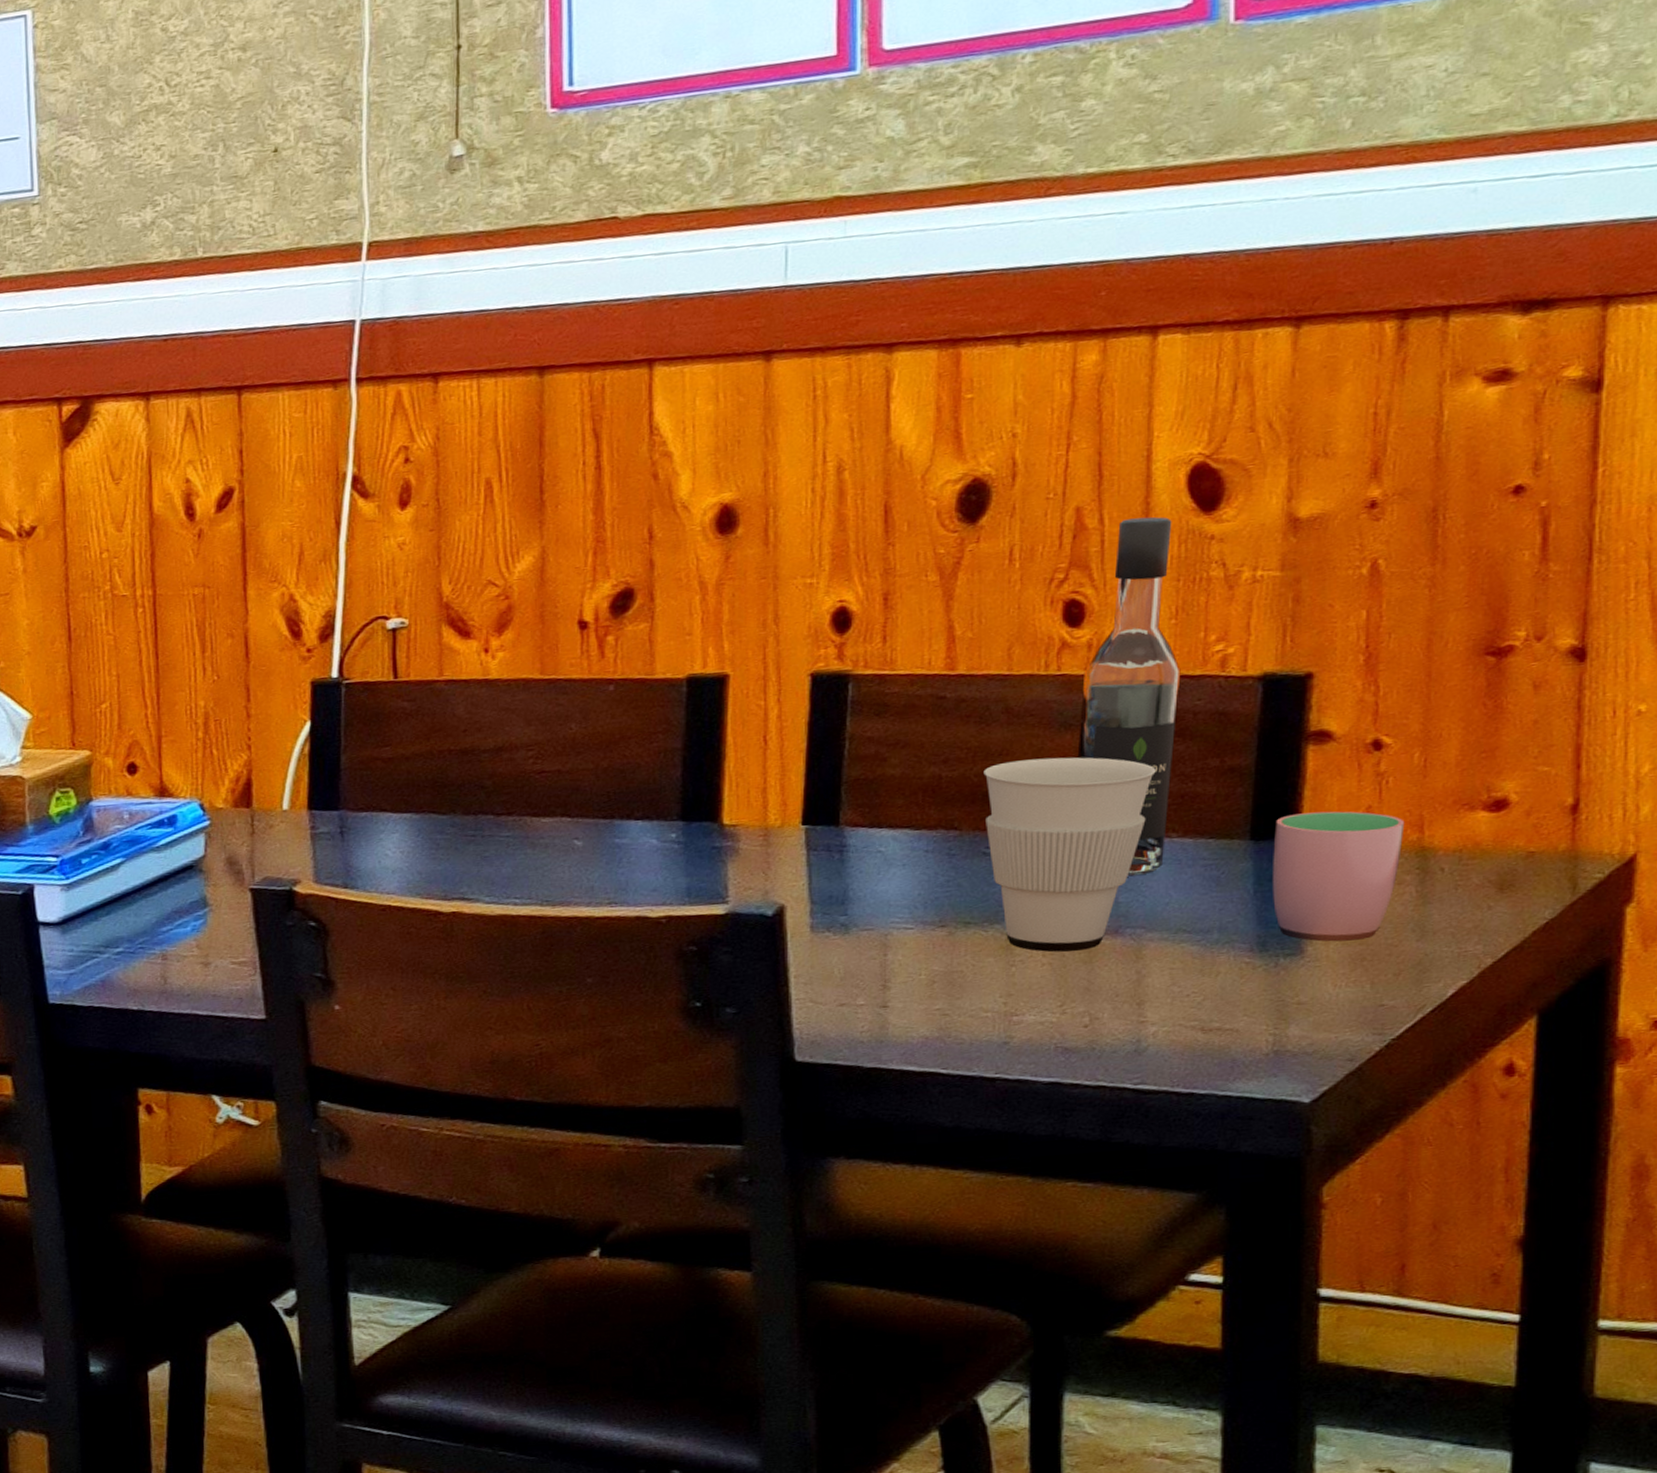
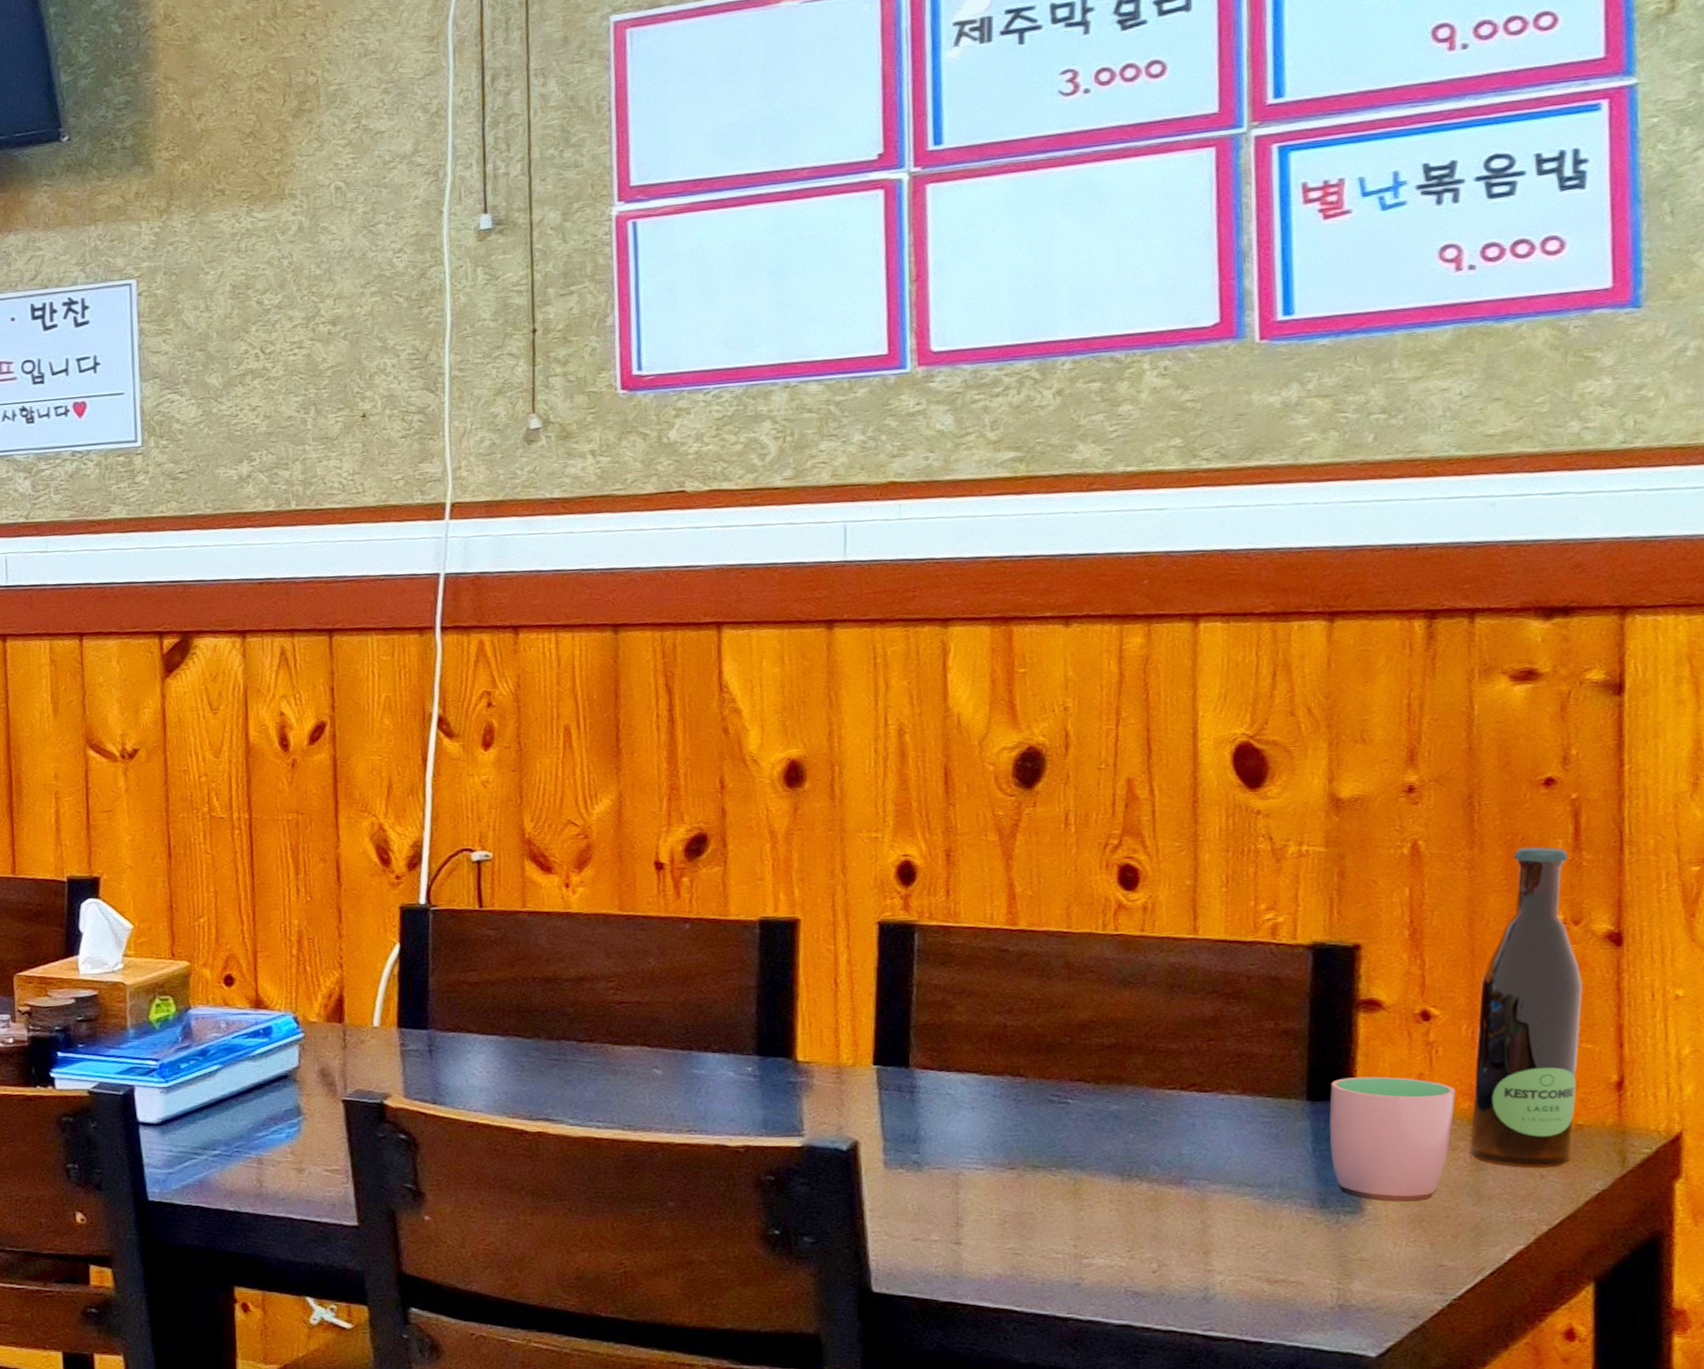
cup: present [983,757,1156,953] -> none [1047,1012,1213,1200]
bottle: present [1077,516,1181,875] -> none [1136,790,1234,1129]
bottle: none [1417,559,1542,900] -> present [1470,846,1583,1169]

